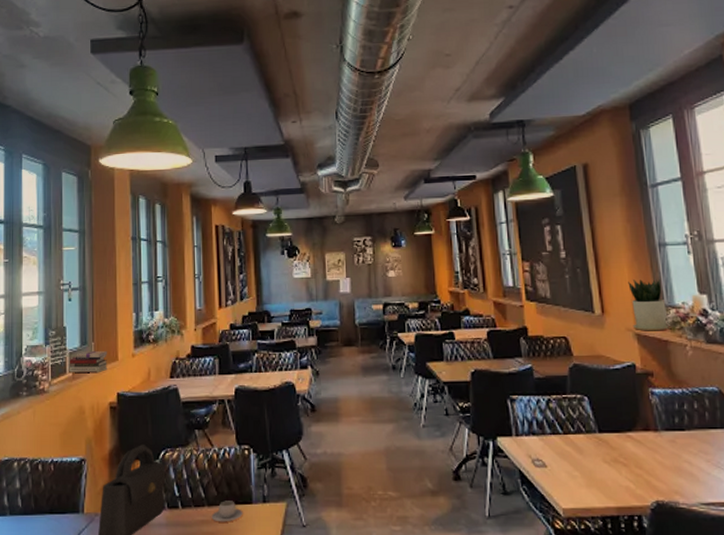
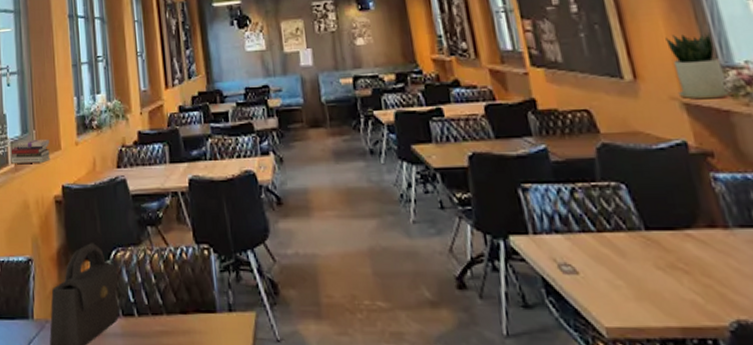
teacup: present [211,501,243,522] -> none [171,308,207,334]

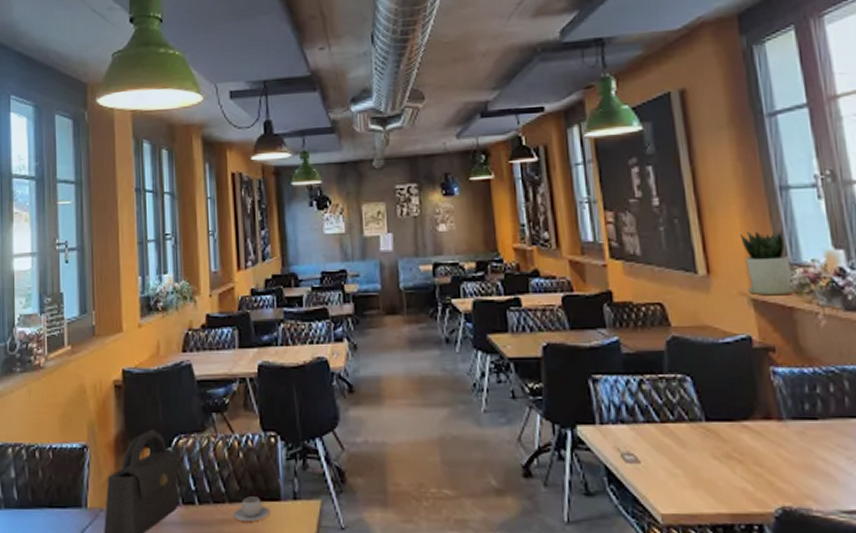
books: present [11,139,50,165] -> none [67,320,110,347]
teacup: none [171,308,207,334] -> present [233,496,270,522]

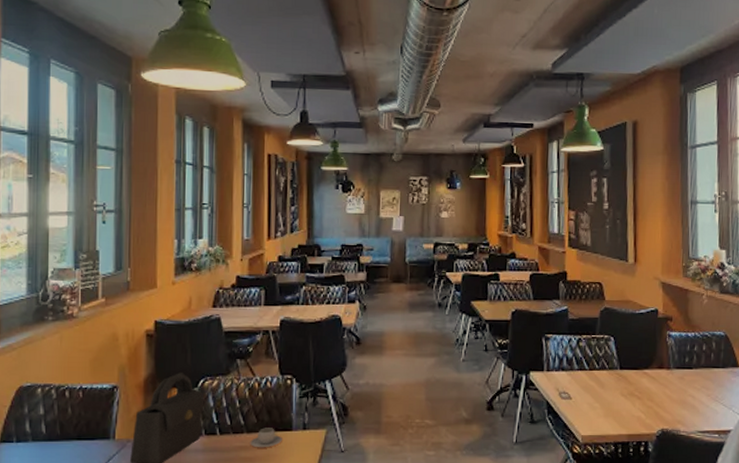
planter: present [740,231,797,296] -> none [659,233,692,281]

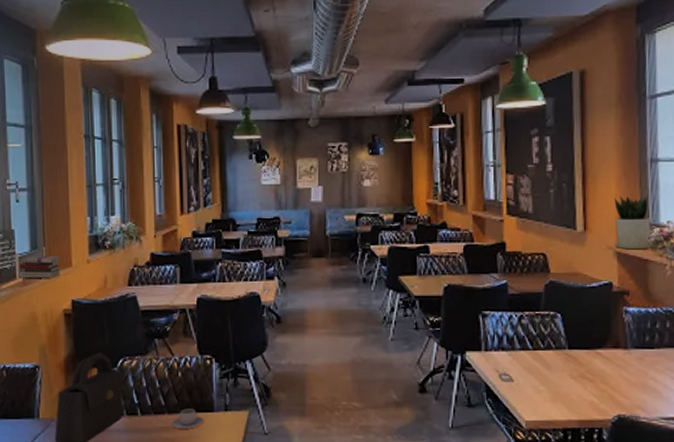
books: none [101,276,145,300] -> present [19,255,60,279]
planter: none [659,233,692,281] -> present [614,196,652,250]

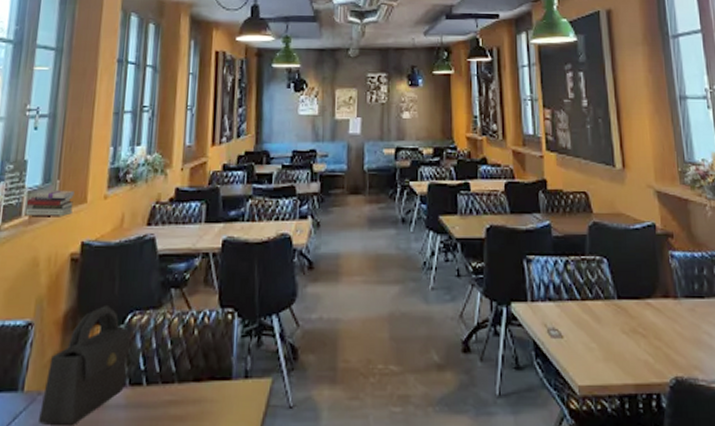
teacup: present [171,408,204,429] -> none [181,376,220,403]
planter: present [614,196,652,250] -> none [649,133,690,189]

